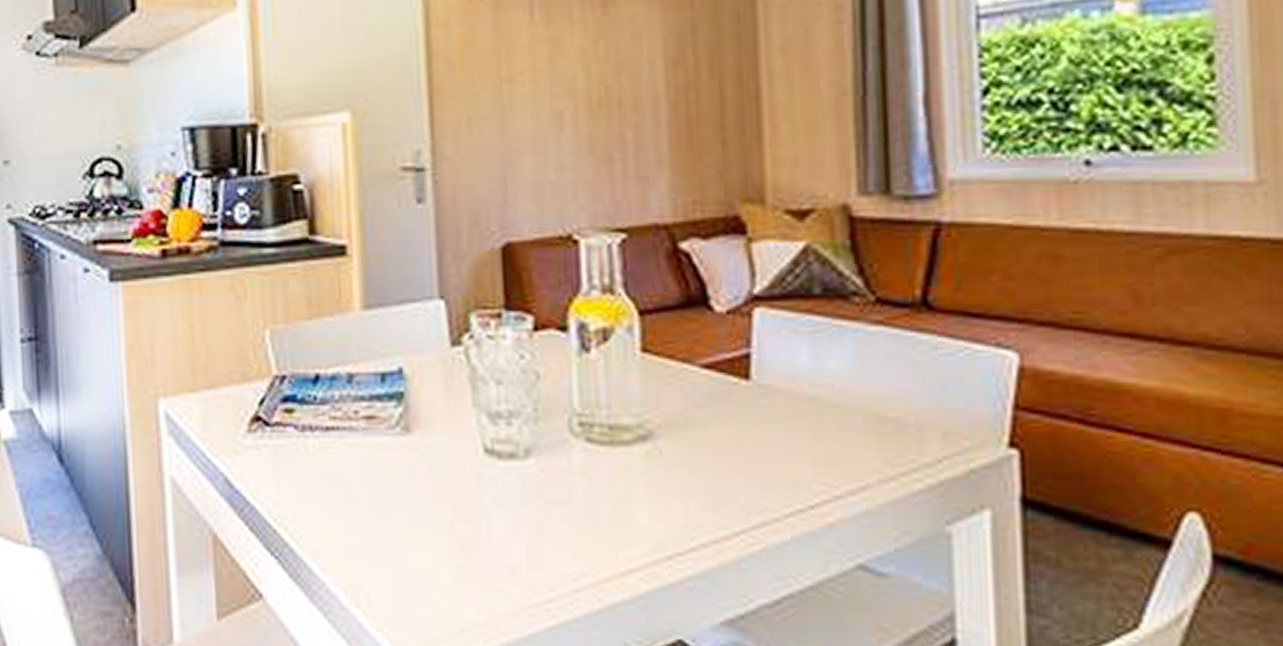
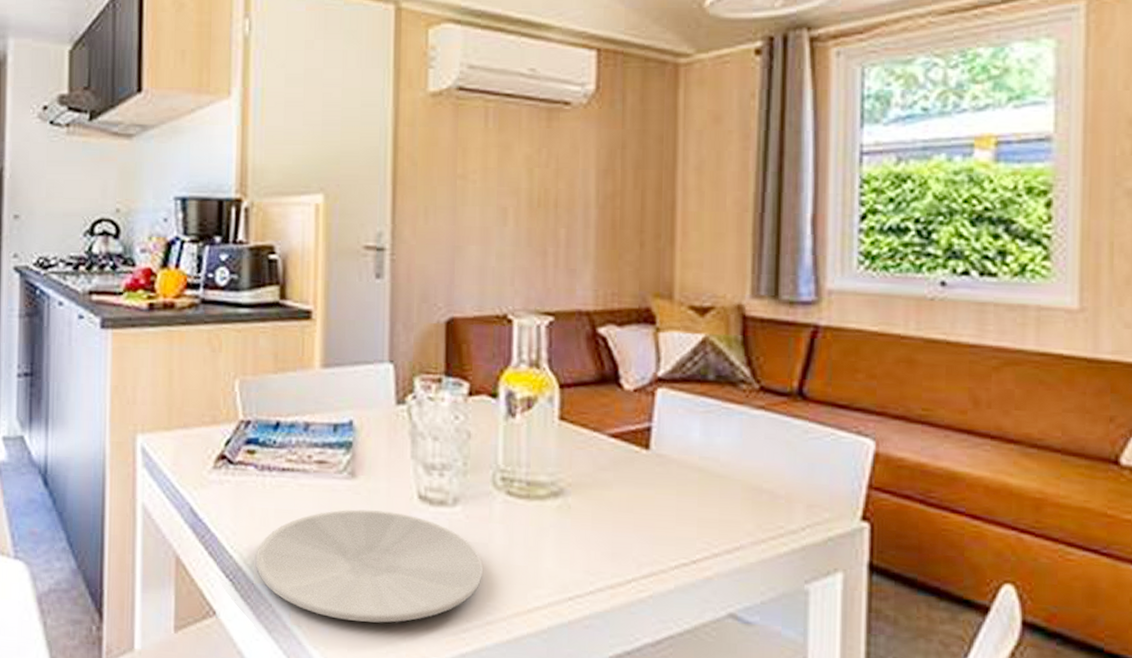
plate: none [303,469,565,597] -> present [255,509,483,623]

